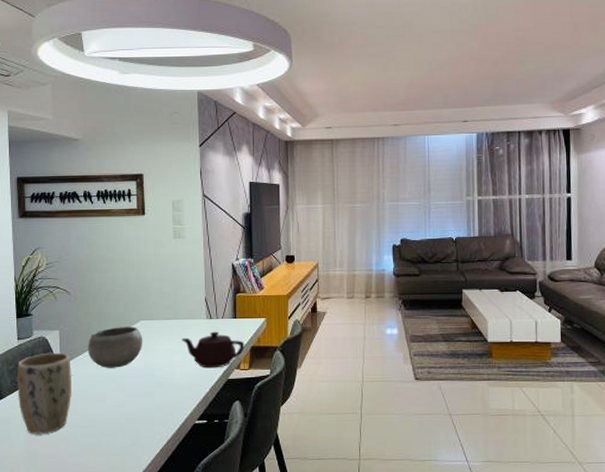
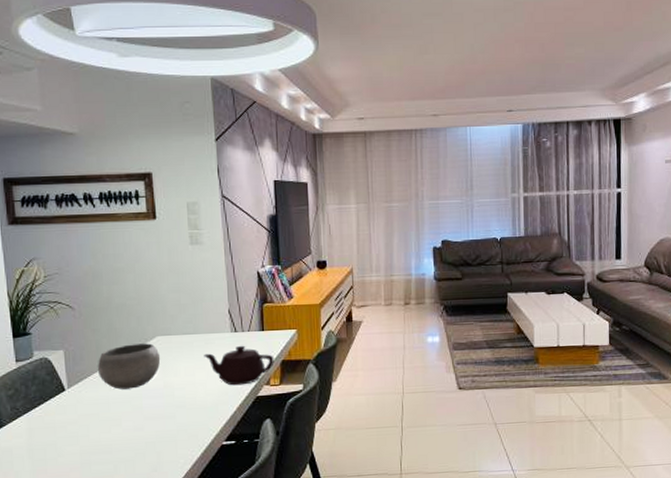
plant pot: present [17,352,71,434] -> none [17,374,82,464]

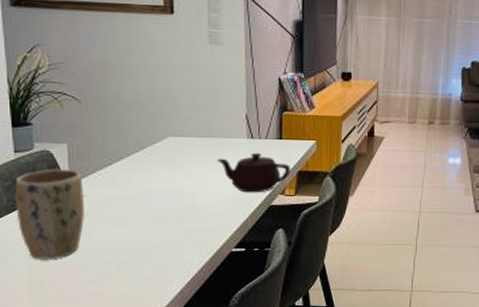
plant pot: none [17,374,82,464] -> present [15,168,84,259]
bowl: present [97,343,161,390] -> none [102,143,171,189]

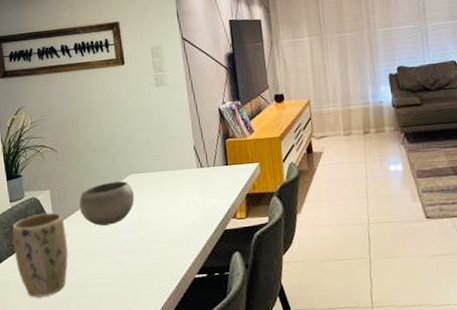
bowl: none [102,143,171,189] -> present [79,181,135,226]
teapot: present [217,152,291,193] -> none [173,180,240,220]

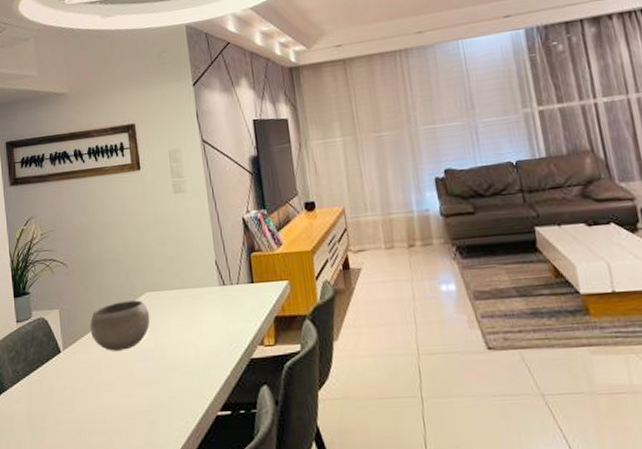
plant pot: present [12,212,68,297] -> none [18,335,77,433]

